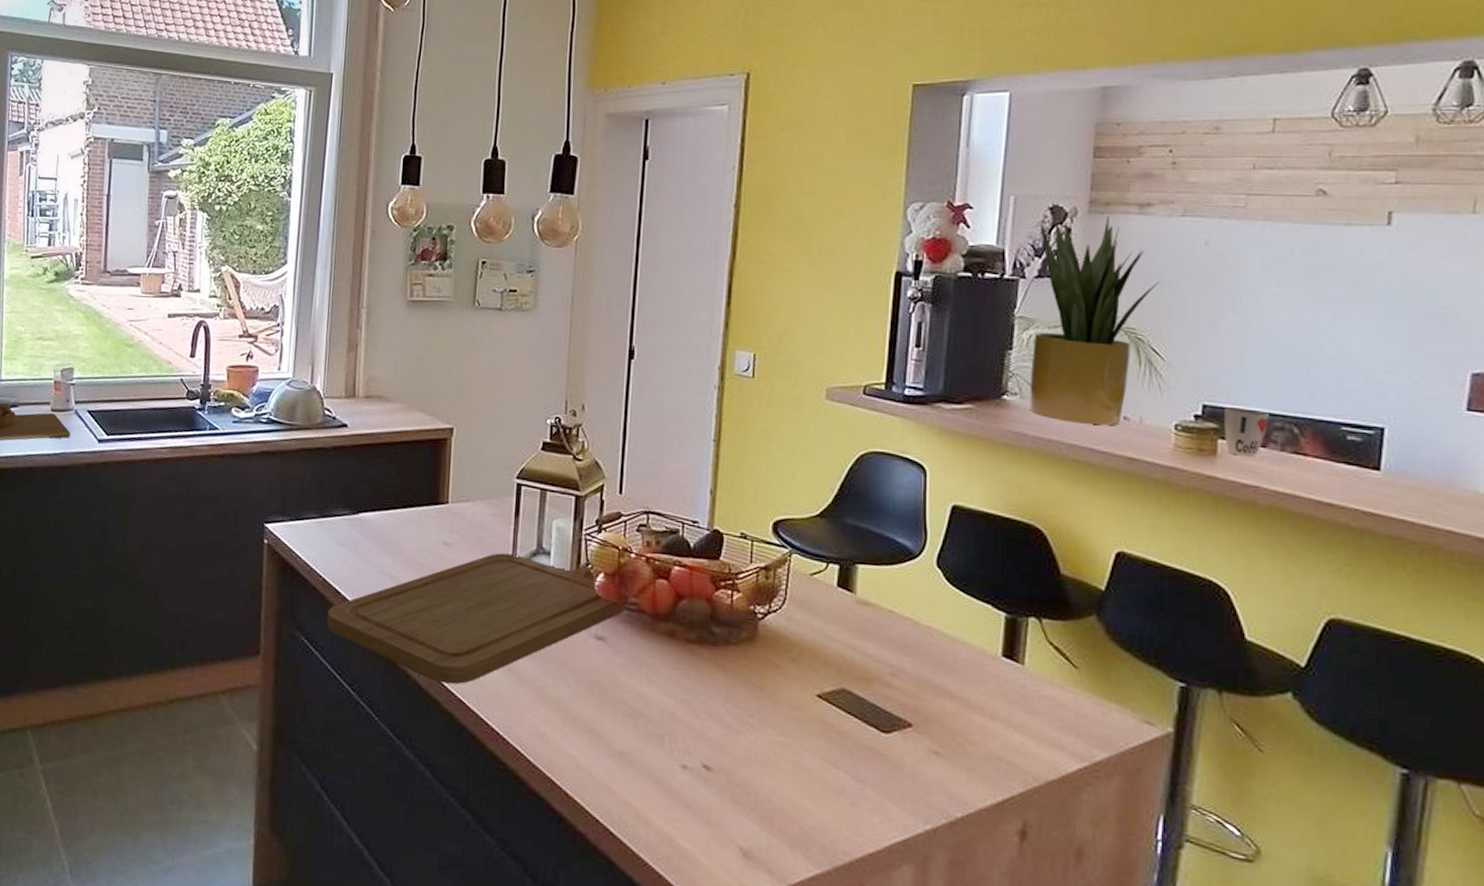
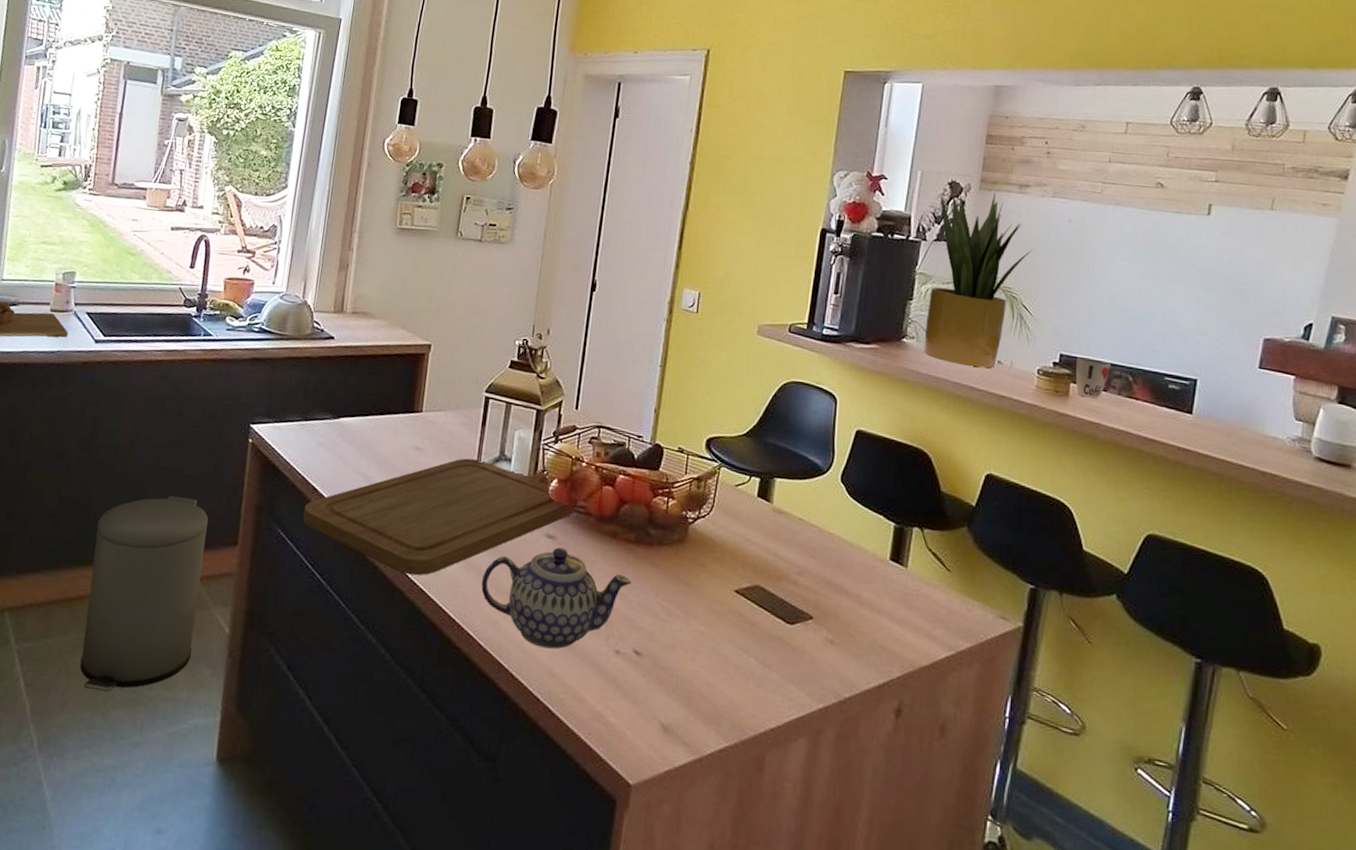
pedal bin: none [106,603,227,814] -> present [80,495,208,692]
teapot: none [525,650,696,764] -> present [481,547,632,649]

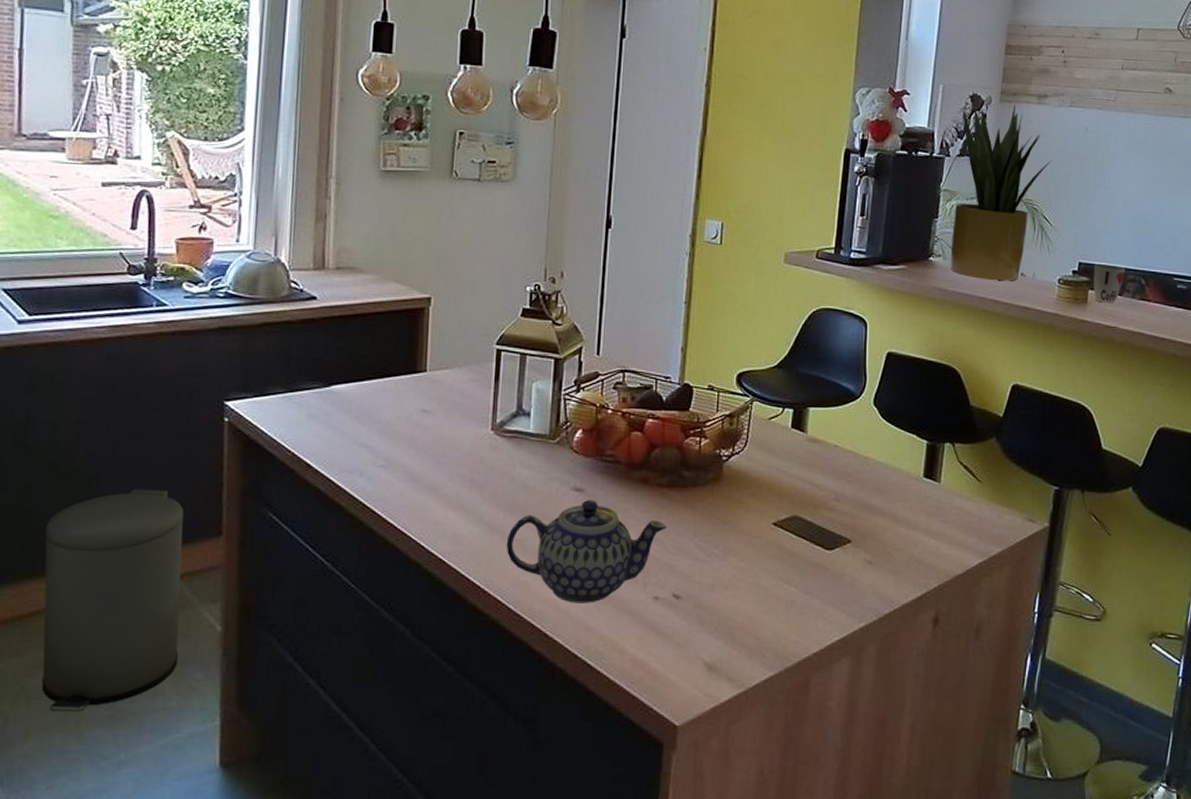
chopping board: present [303,458,574,576] -> none [297,416,602,546]

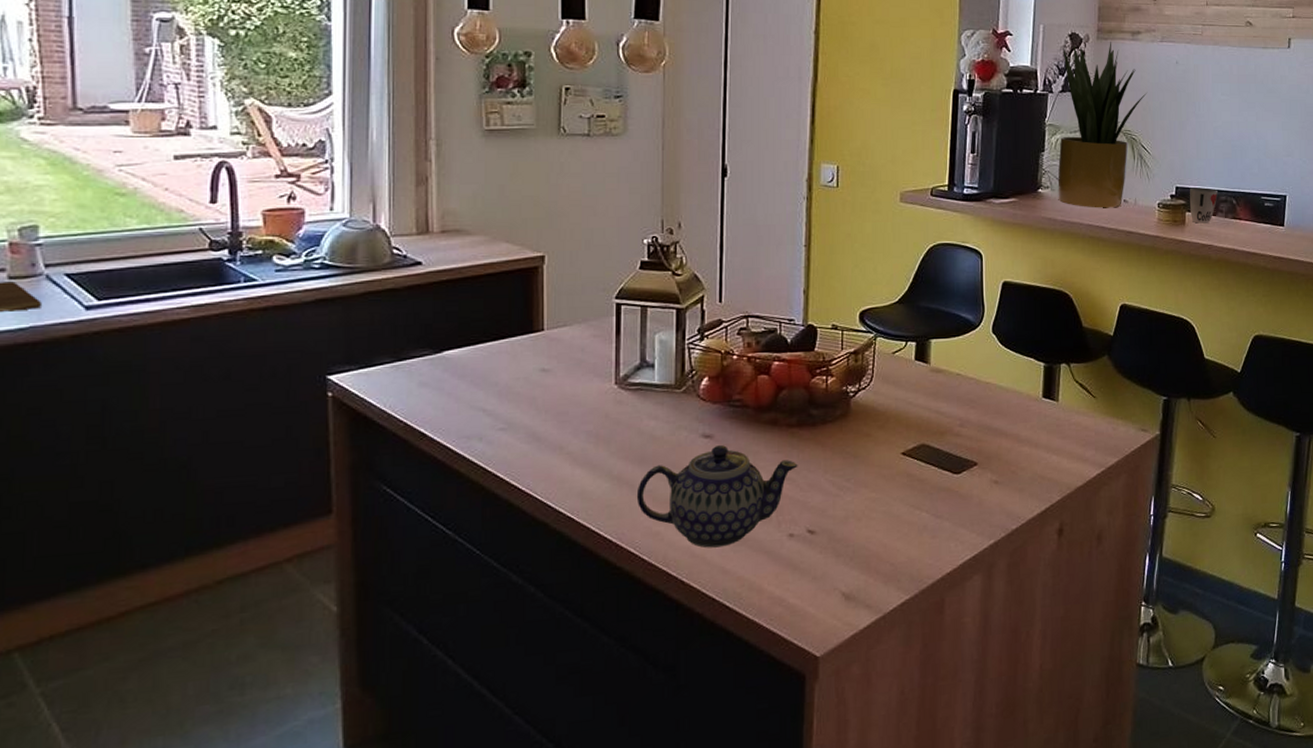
pedal bin: present [41,489,184,713] -> none [131,472,290,715]

